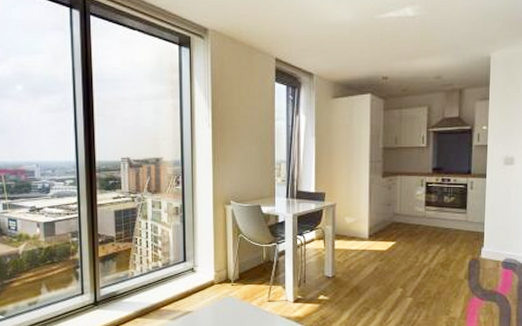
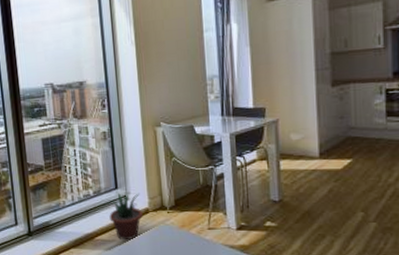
potted plant: none [170,266,208,311] -> present [102,193,143,240]

